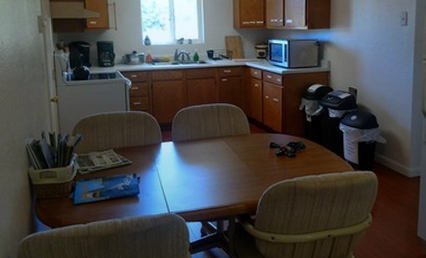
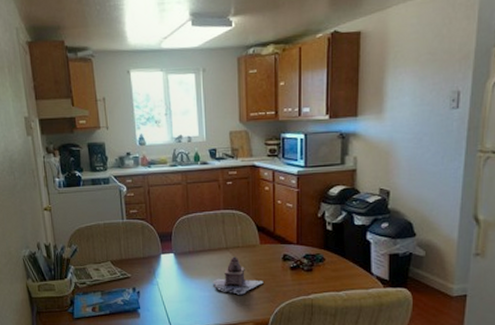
teapot: none [207,144,253,180] -> present [212,257,264,296]

